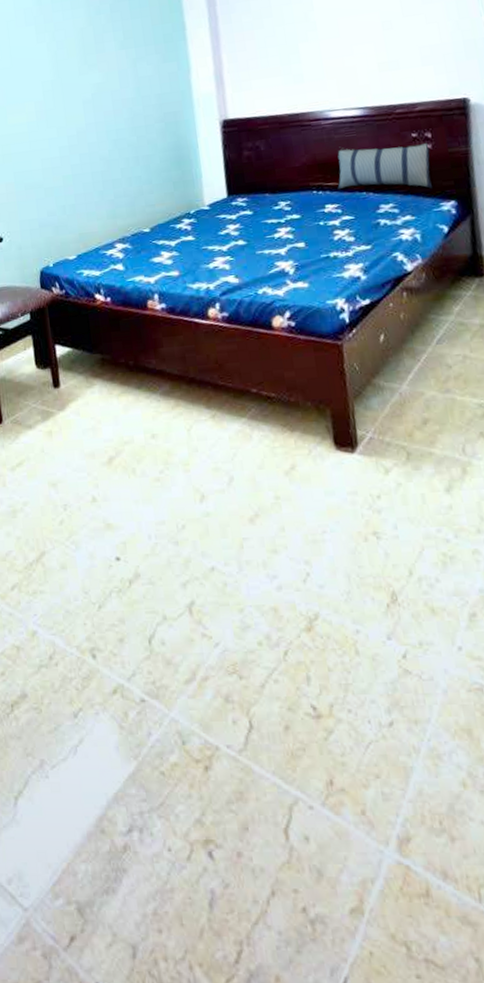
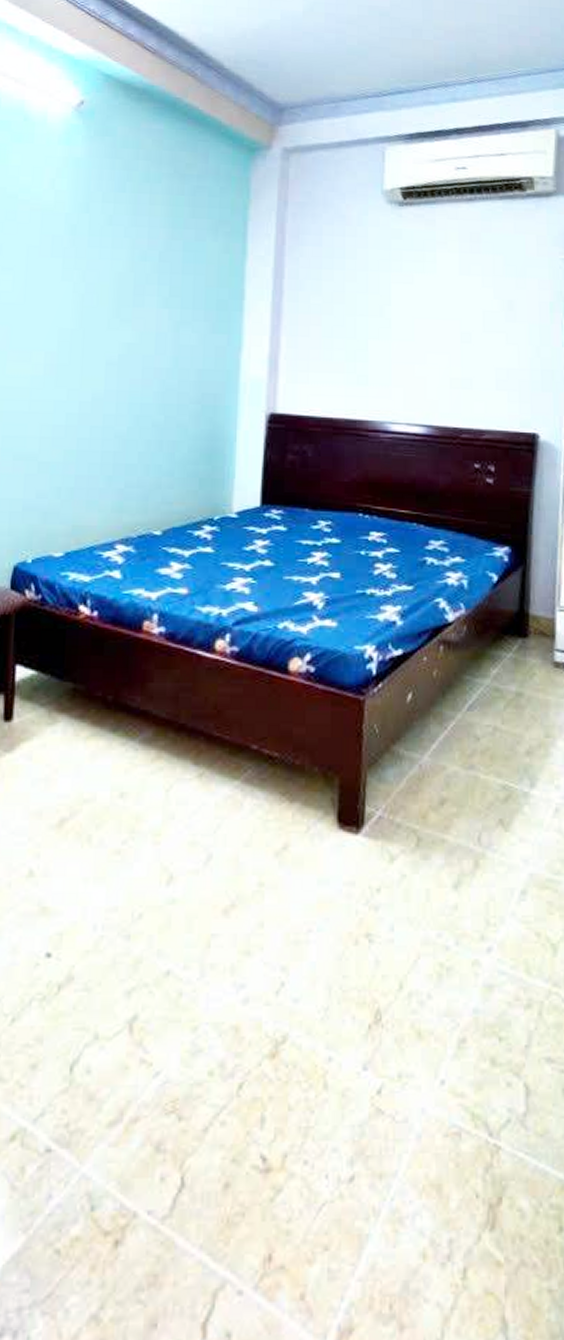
pillow: present [337,142,432,190] -> none [386,466,492,529]

